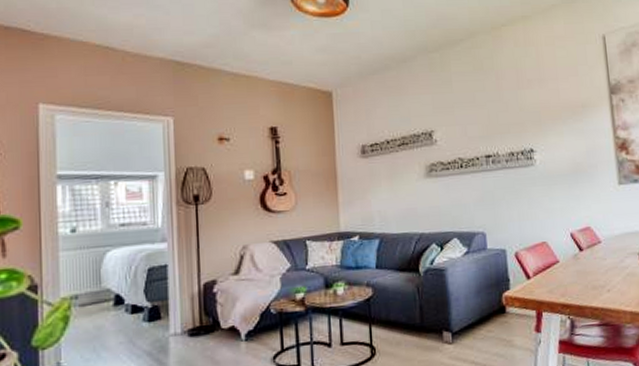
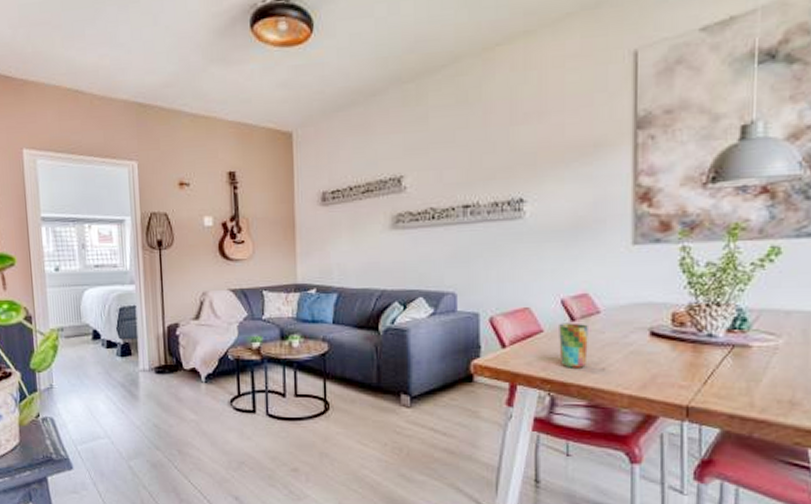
cup: none [571,252,596,293] -> present [559,322,588,368]

